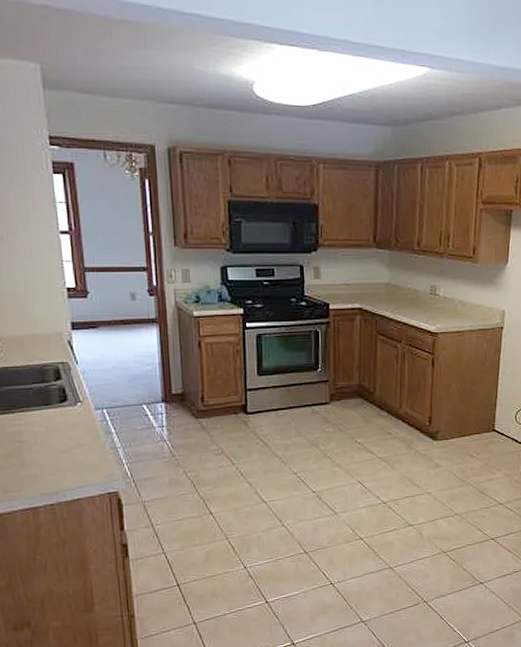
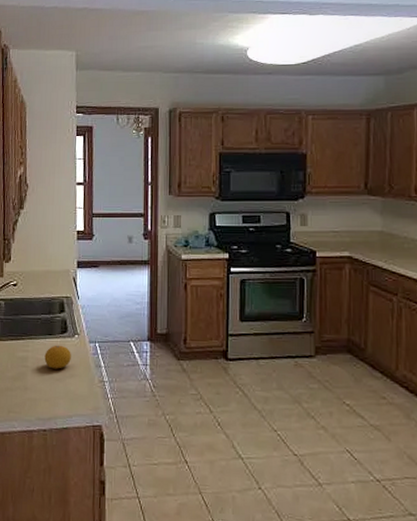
fruit: none [42,415,75,441] -> present [44,345,71,369]

